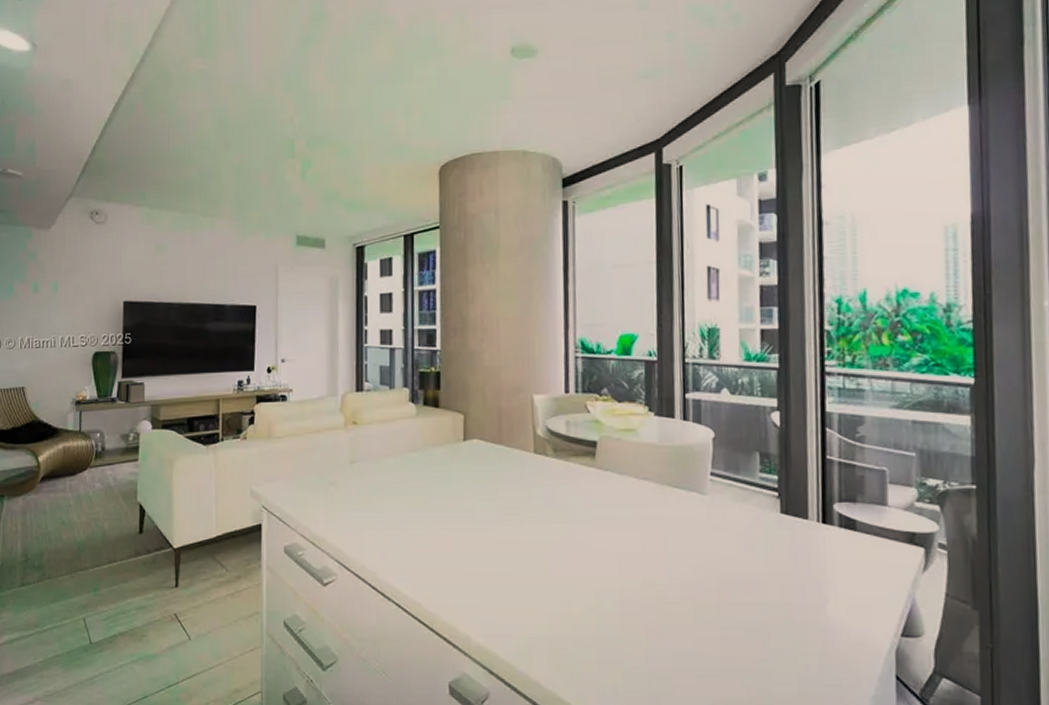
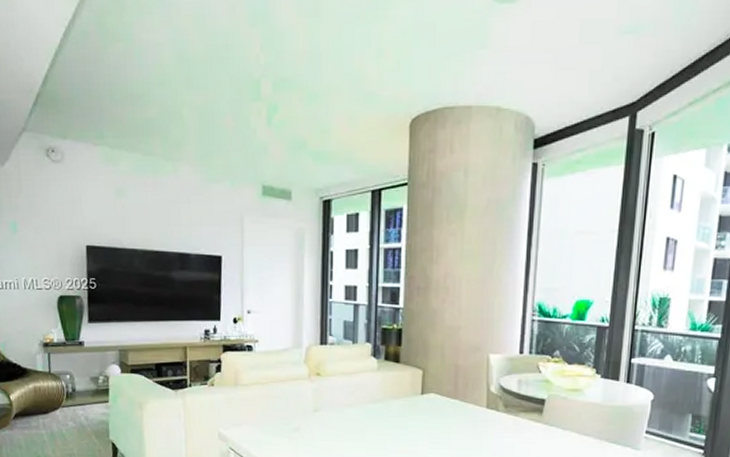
books: present [115,380,146,404] -> none [83,325,113,348]

